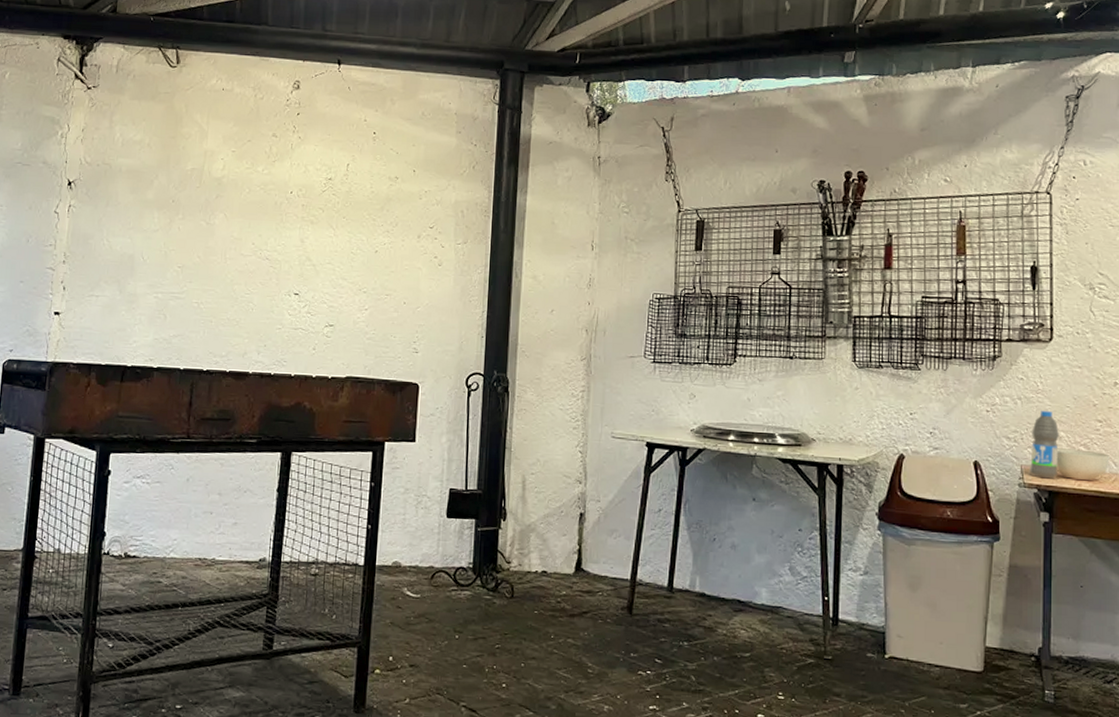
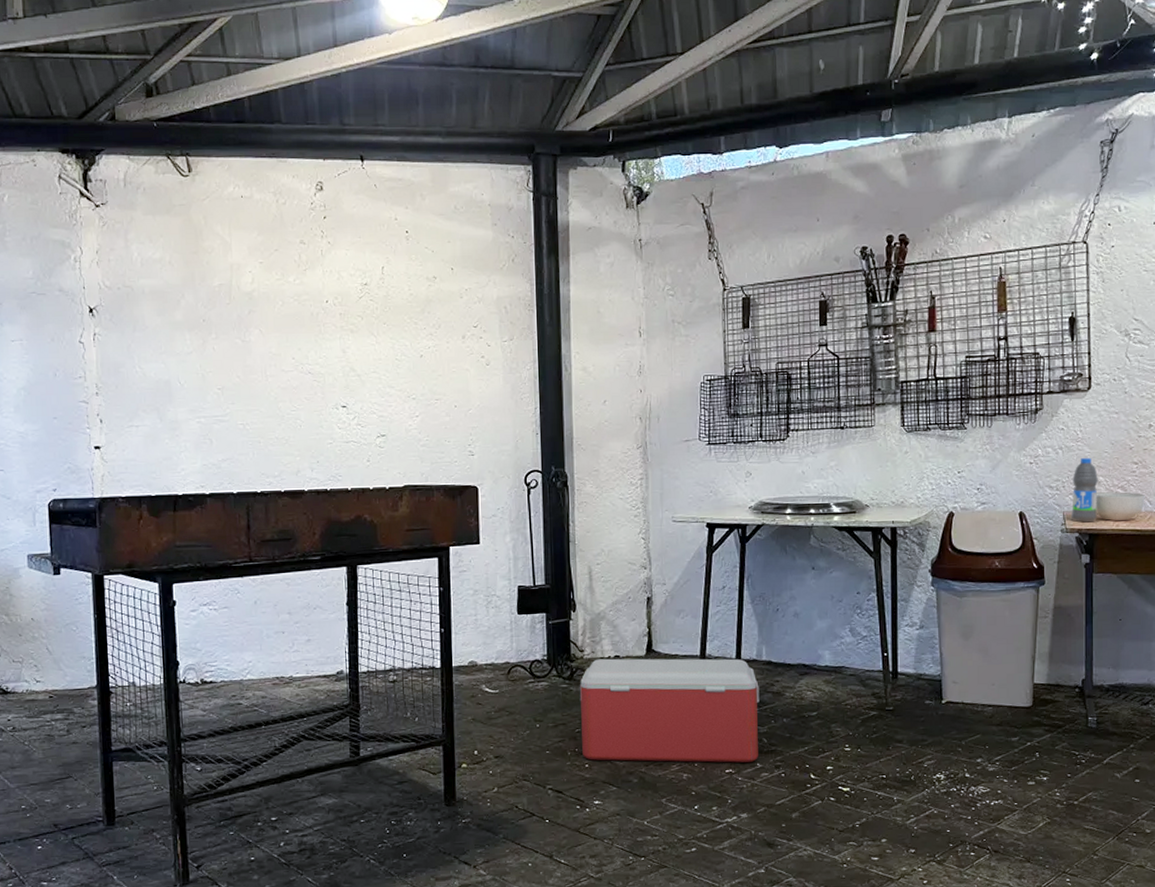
cooler: none [500,572,690,701] -> present [579,658,759,763]

